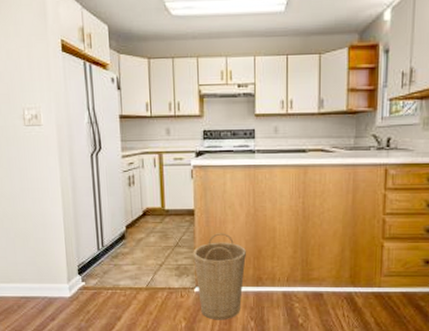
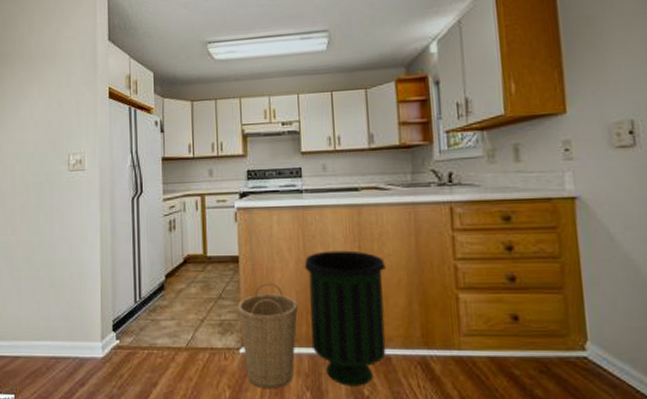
trash can: none [253,205,324,316] -> present [304,250,386,386]

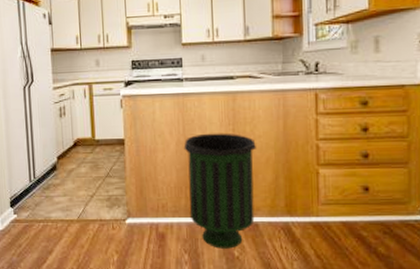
basket: present [238,283,299,390] -> none [124,162,179,253]

